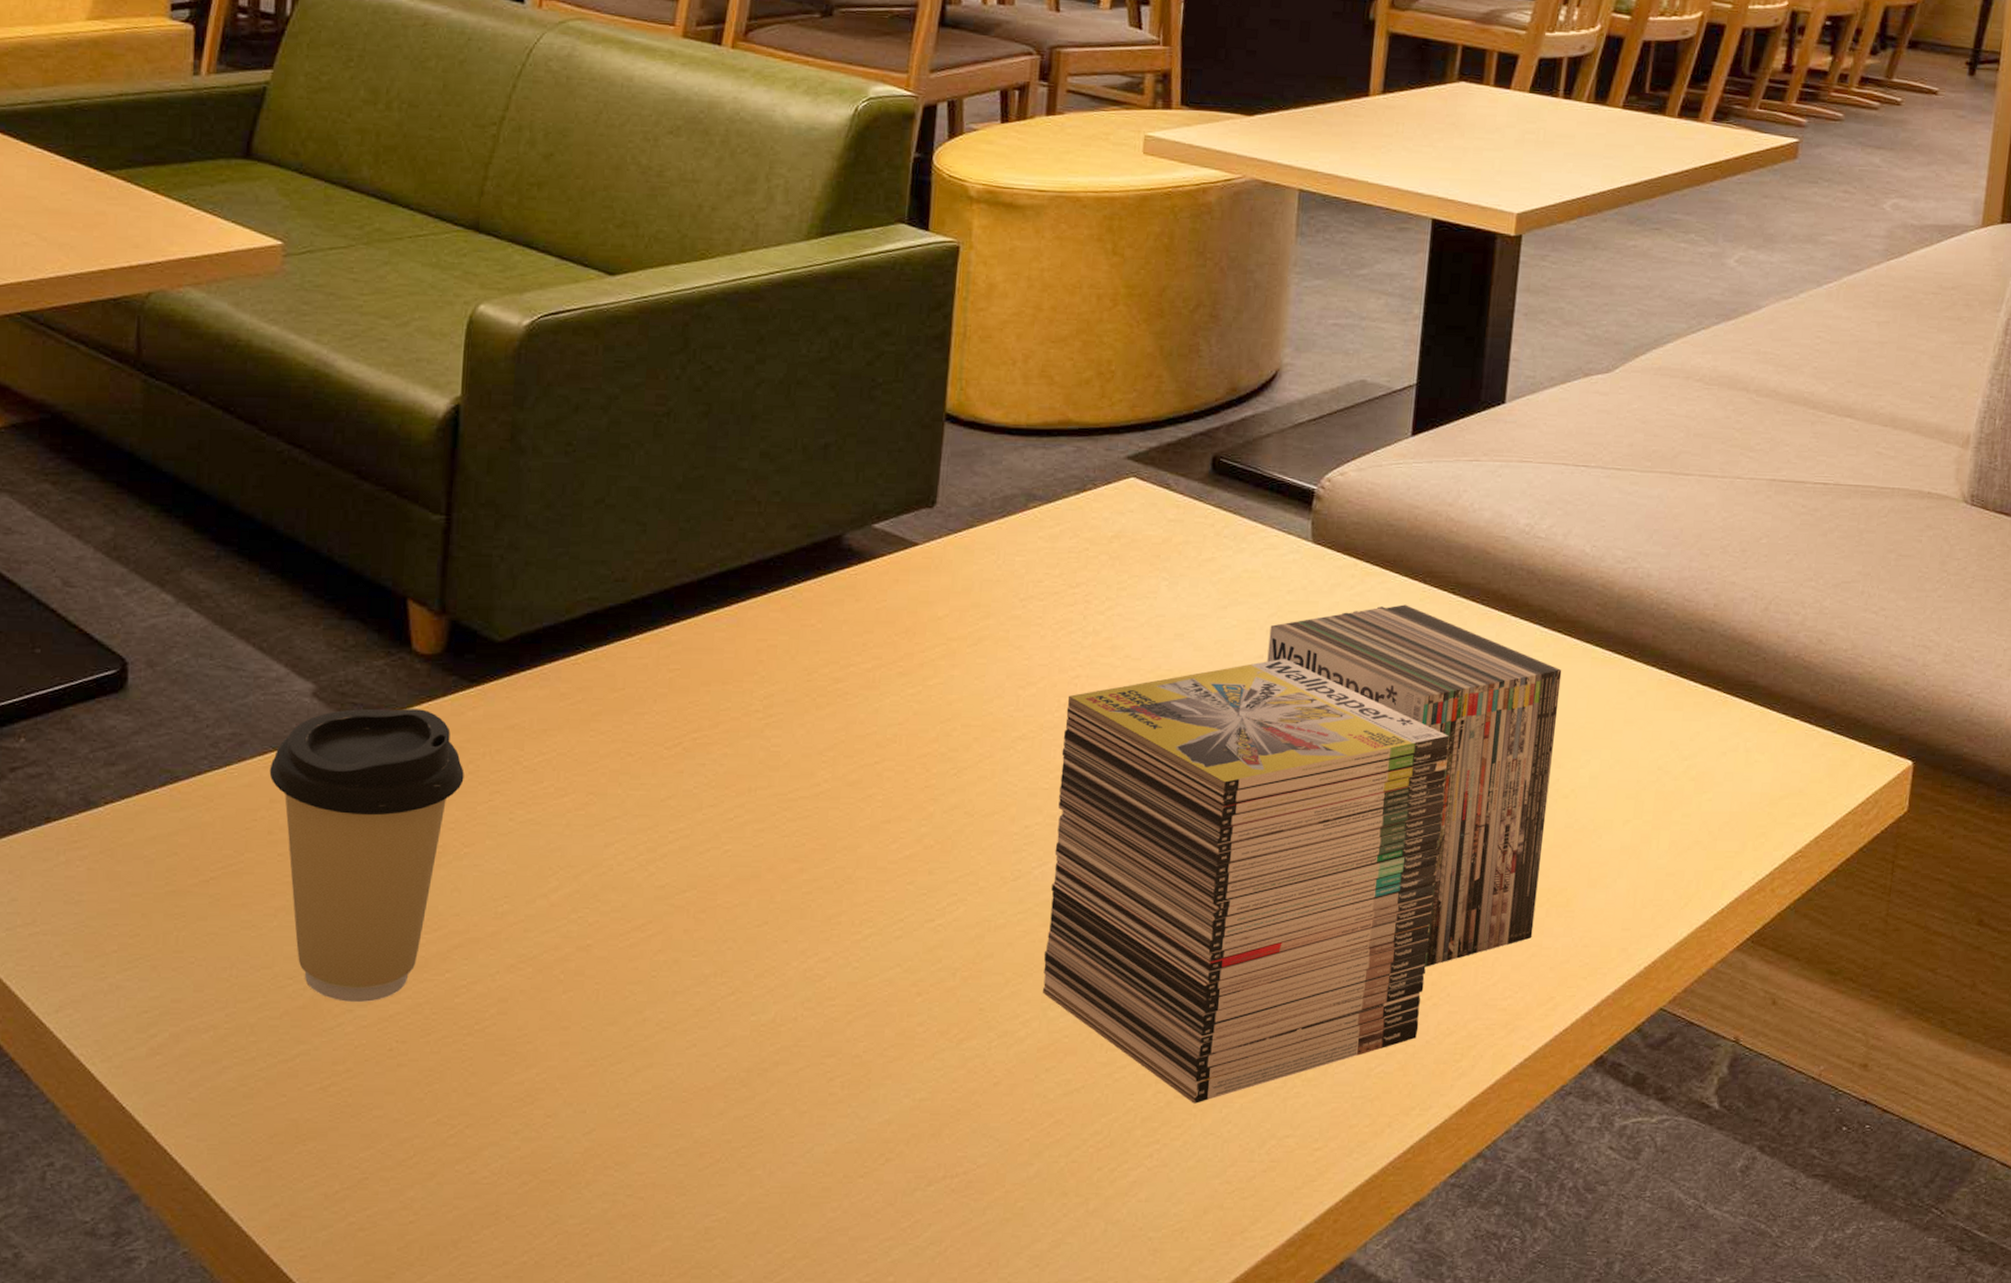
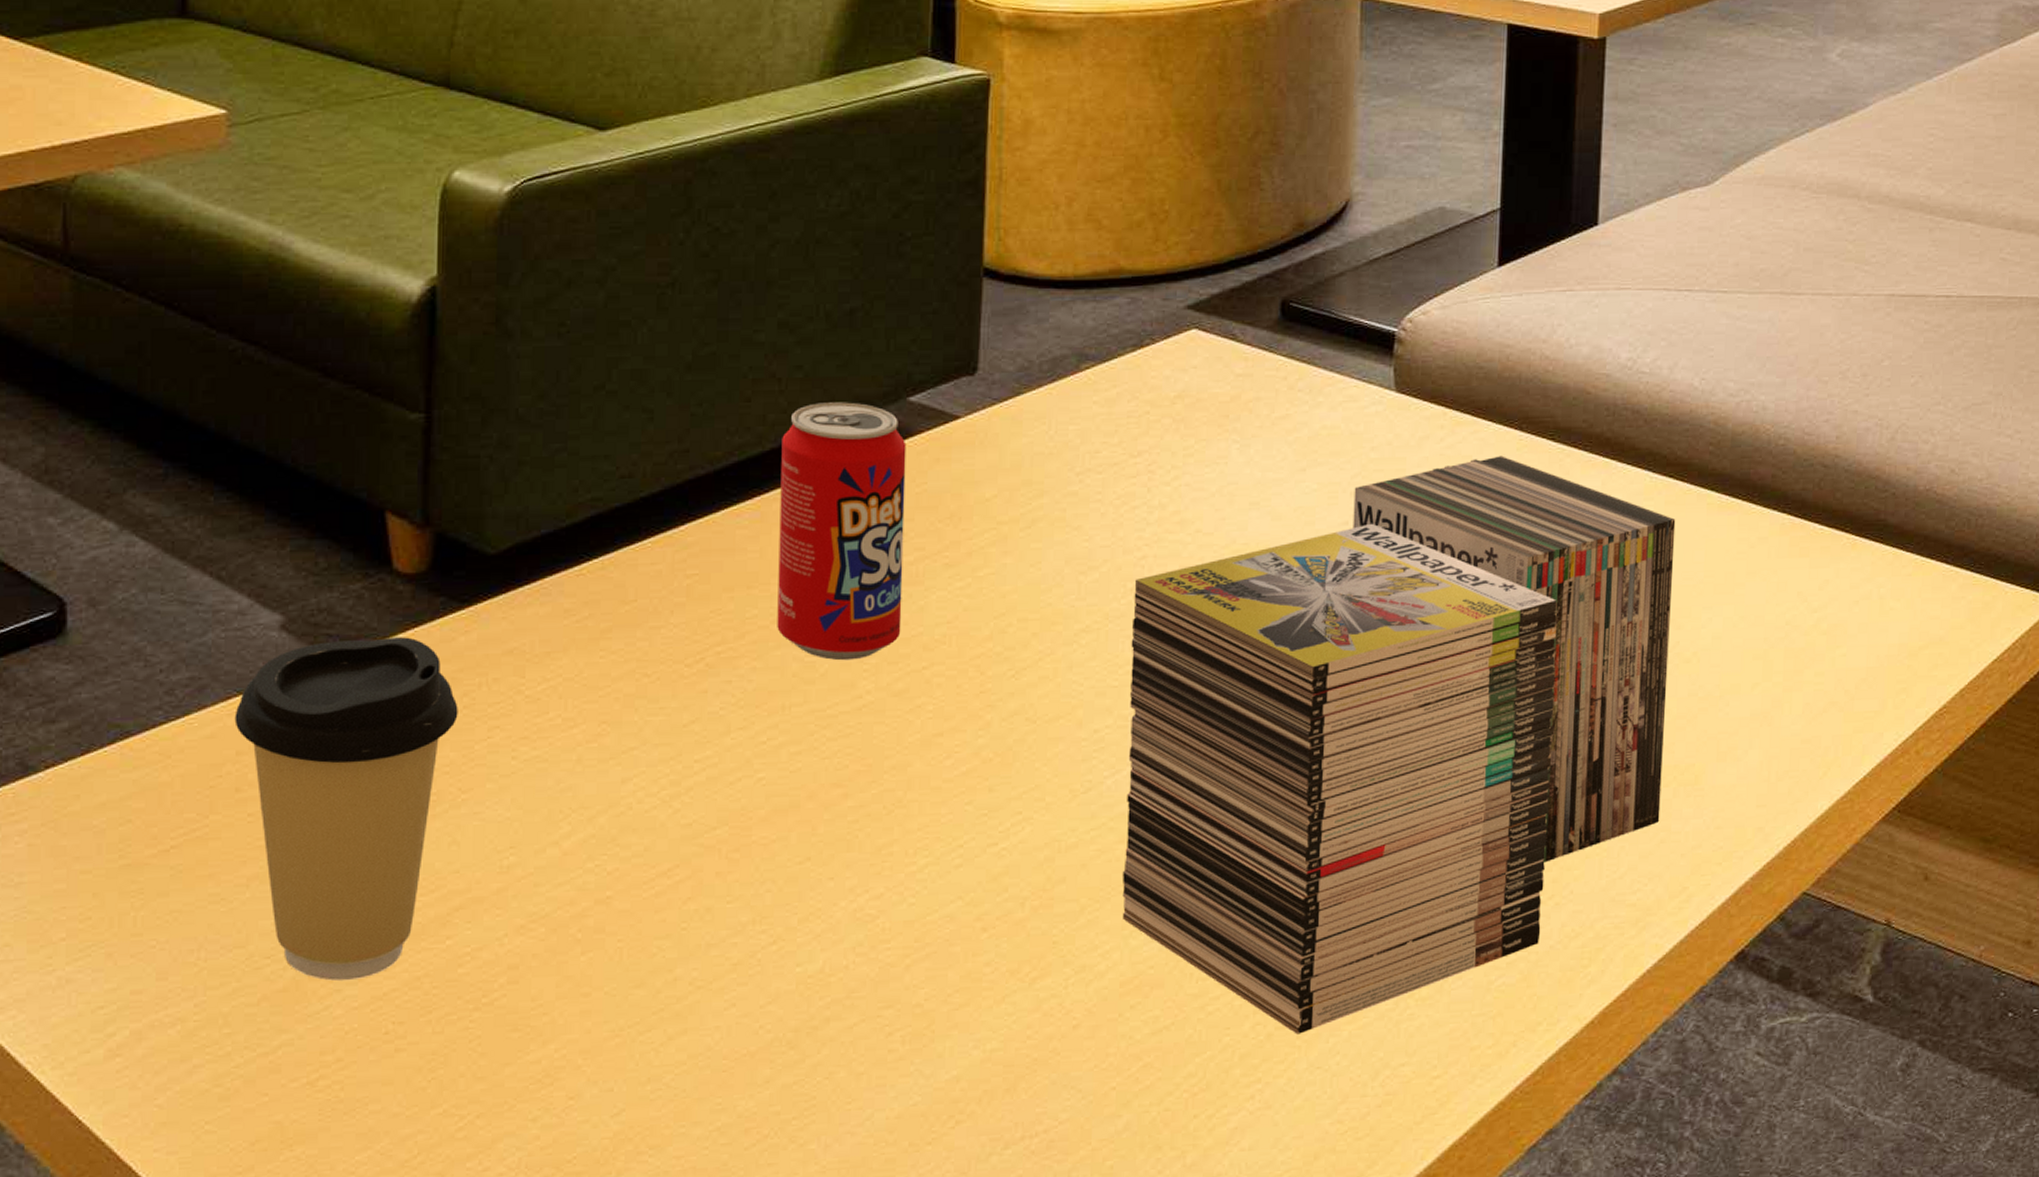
beverage can: none [747,525,870,752] -> present [777,402,907,661]

